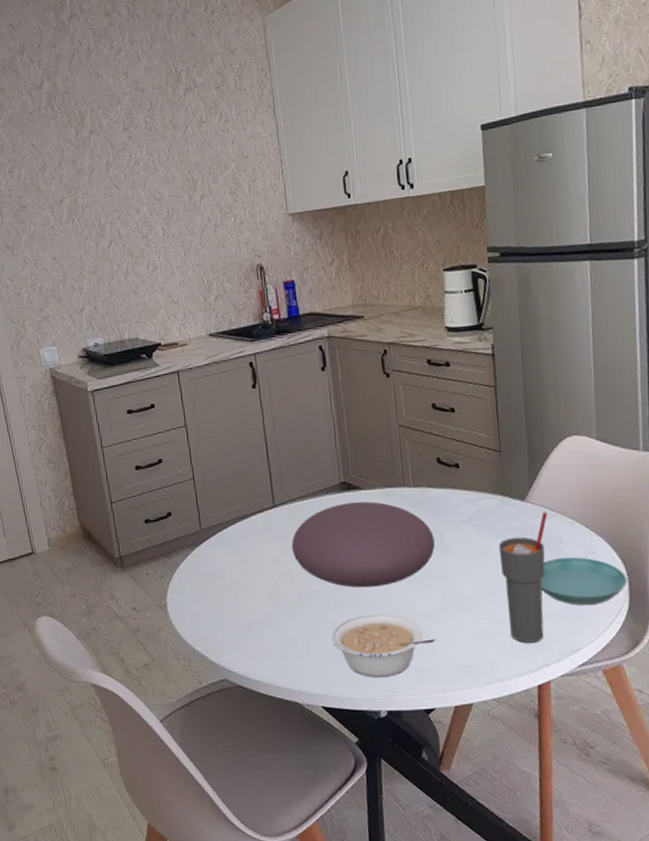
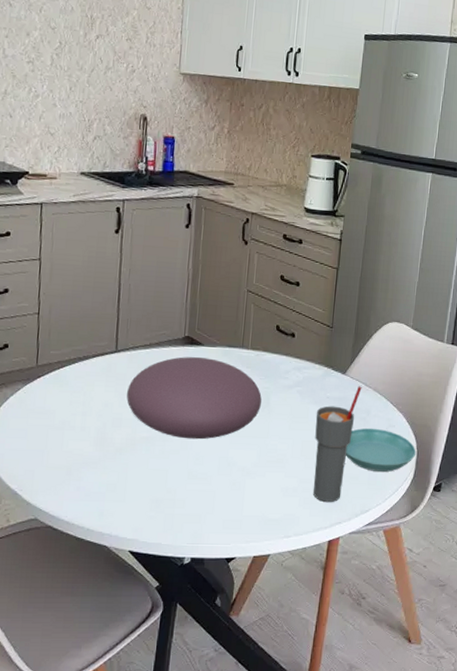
legume: present [331,614,436,677] -> none [149,465,247,525]

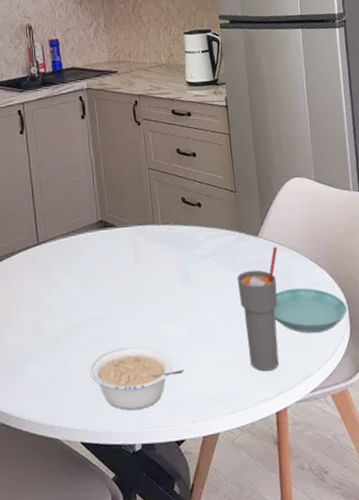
decorative bowl: present [127,357,262,440] -> none [54,238,182,322]
legume: none [149,465,247,525] -> present [89,346,185,410]

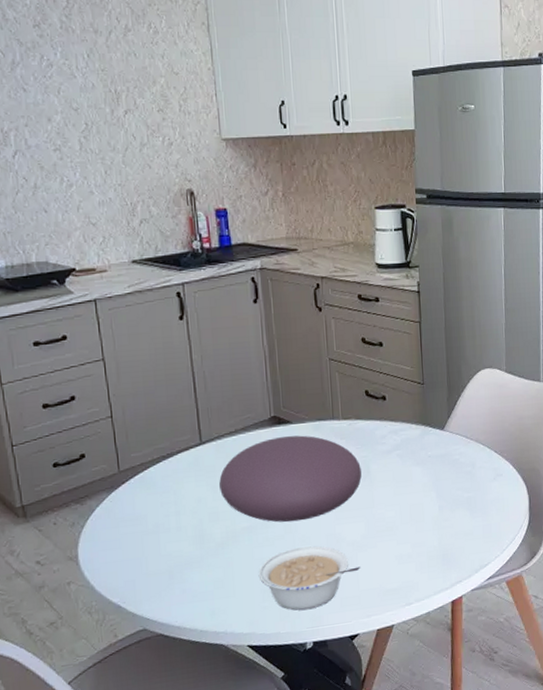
decorative bowl: none [54,238,182,322] -> present [219,435,362,523]
cup: present [236,246,280,371] -> none [419,439,463,563]
saucer: present [274,288,348,333] -> none [455,480,528,524]

